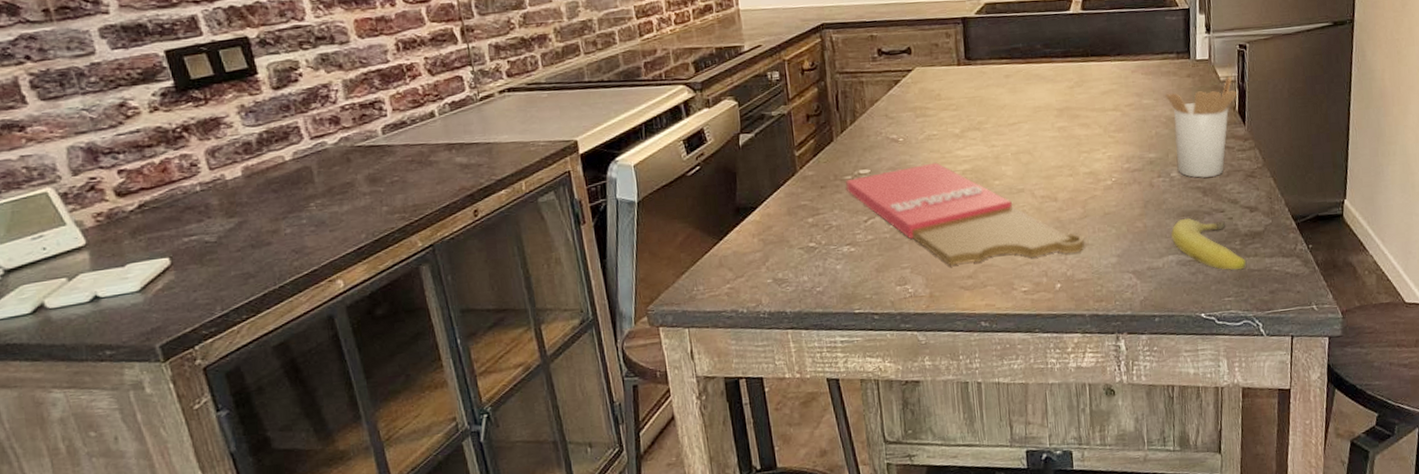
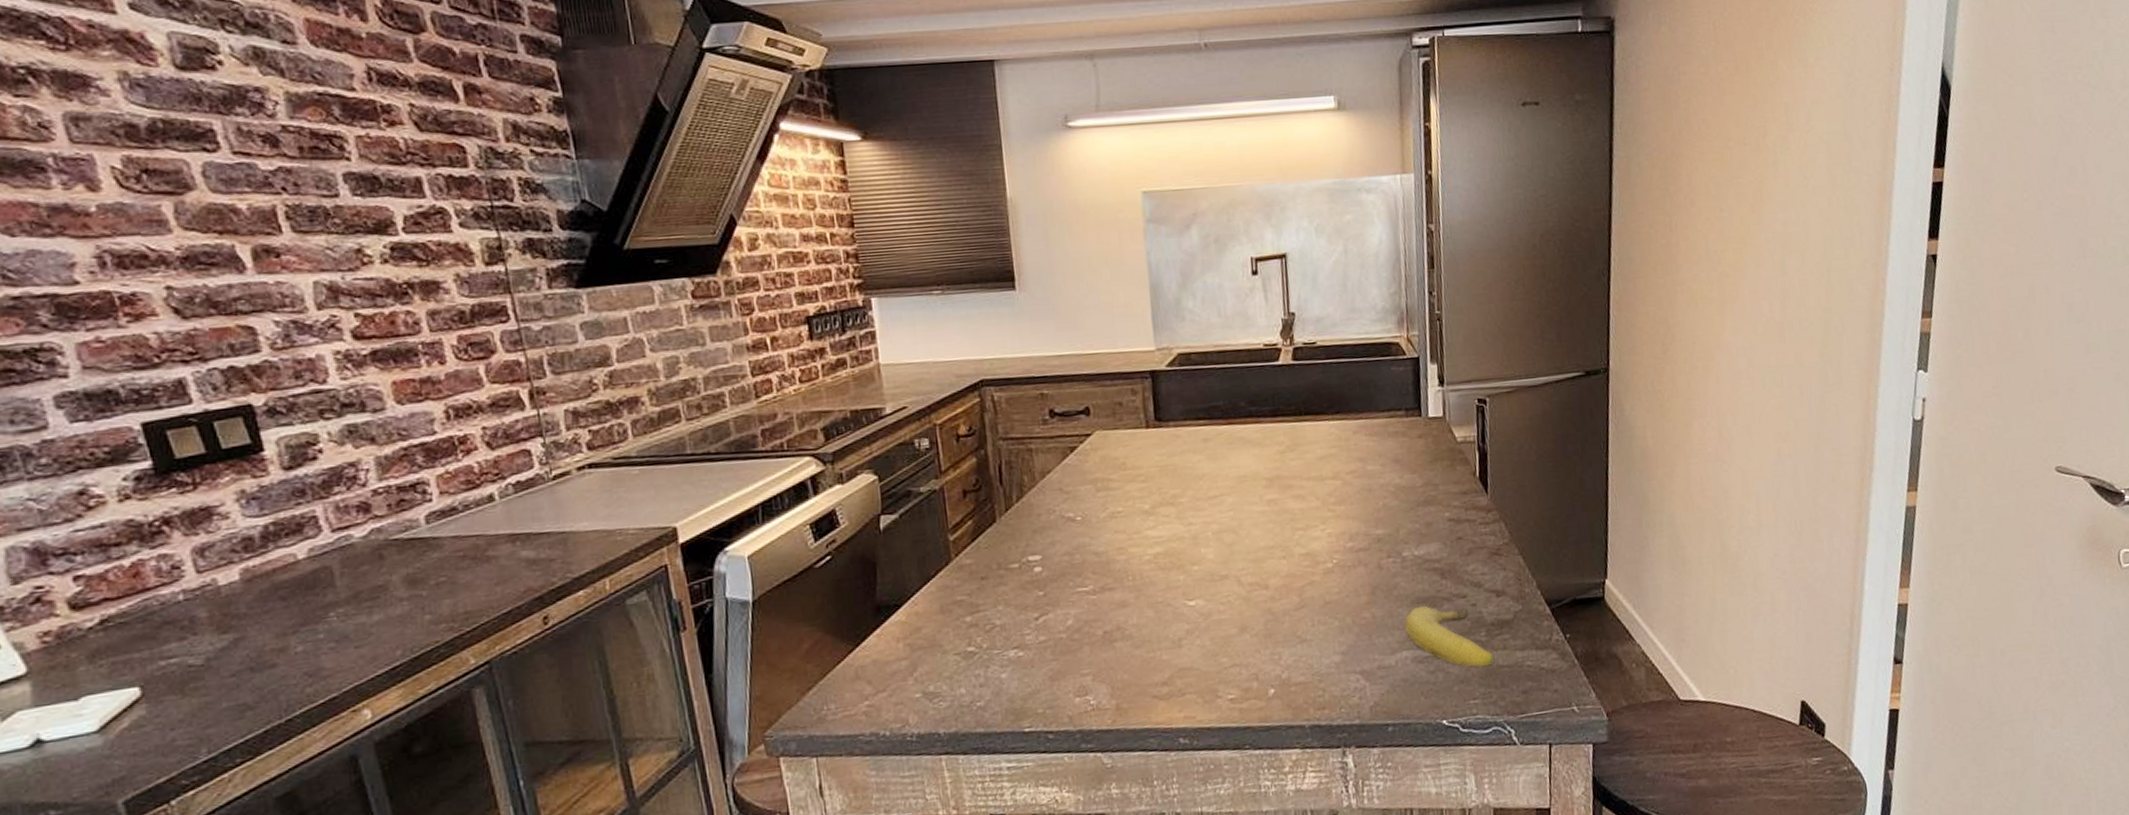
cutting board: present [846,162,1085,266] -> none [1012,545,1303,671]
utensil holder: present [1165,76,1238,179] -> none [1393,436,1478,558]

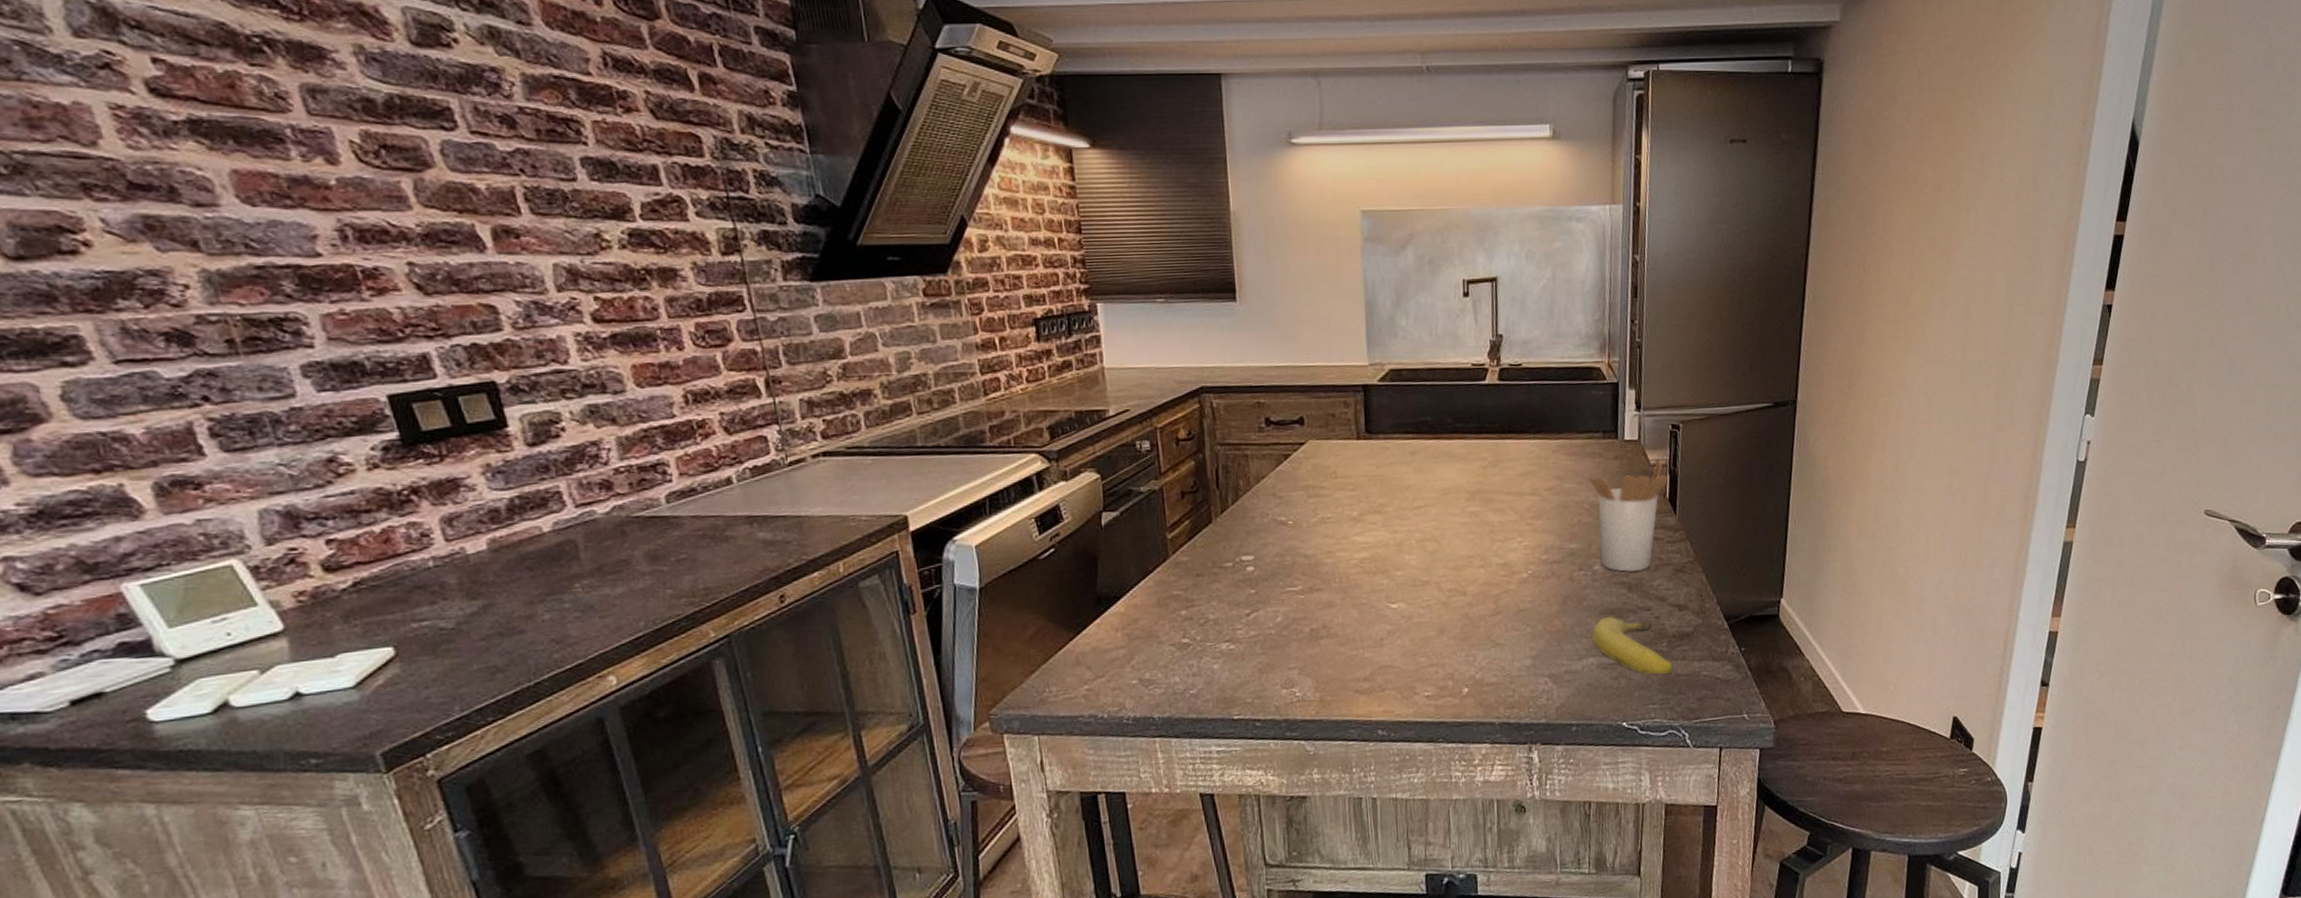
utensil holder: none [1393,436,1478,558] -> present [1589,459,1669,573]

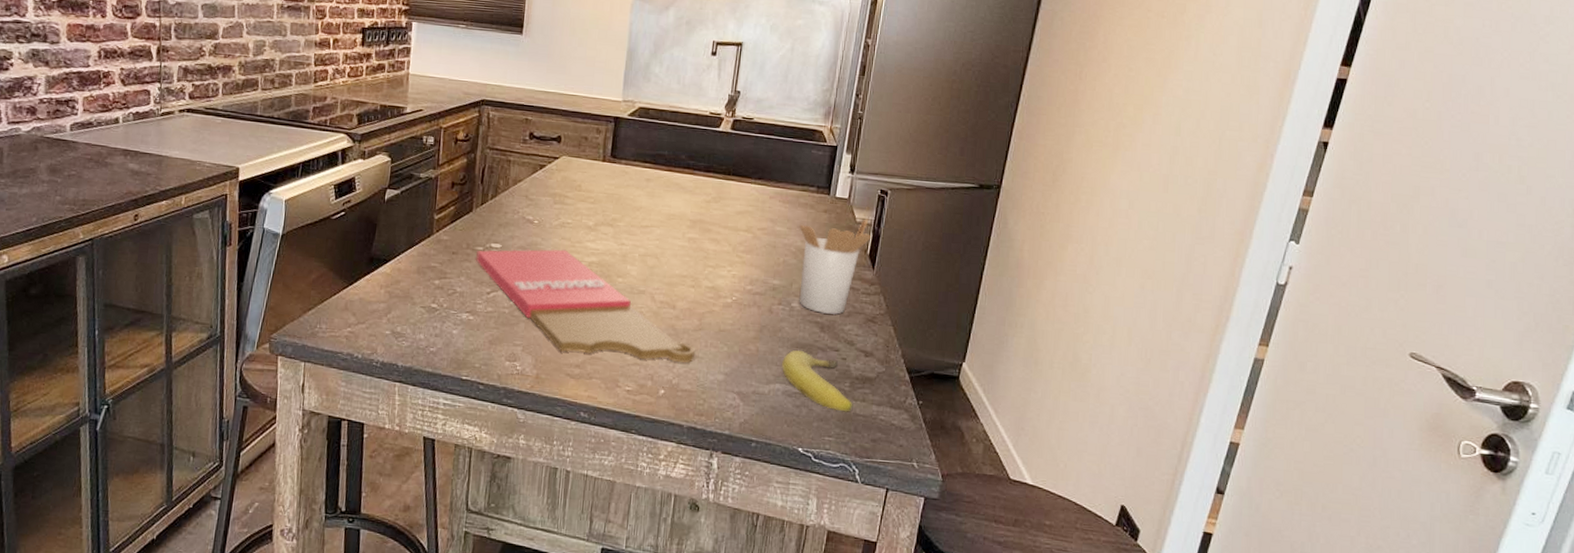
cutting board: none [1226,549,1496,667] -> present [476,248,696,364]

